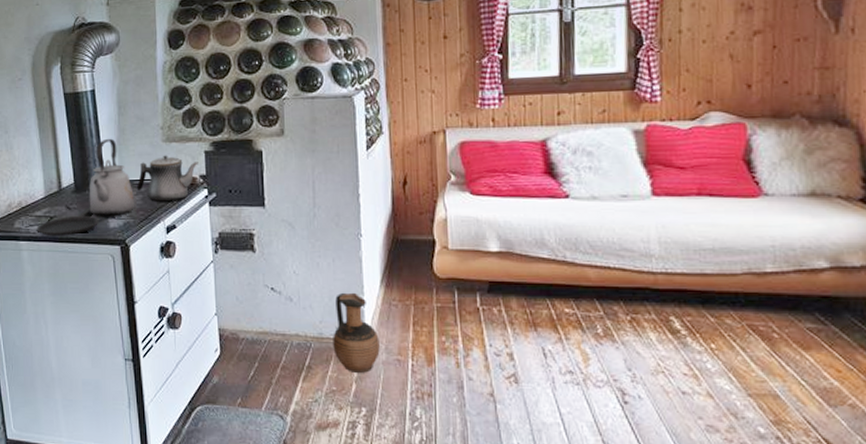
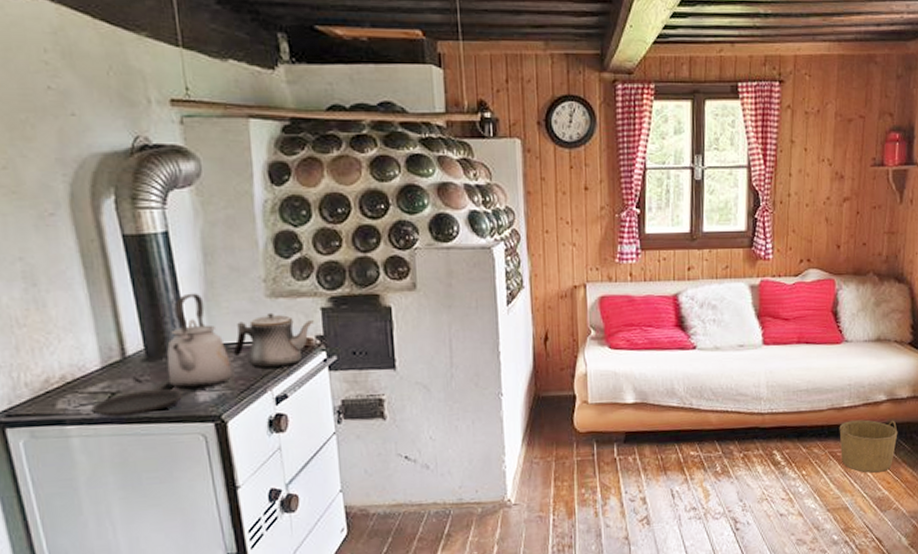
ceramic jug: present [333,292,380,373] -> none [473,453,522,535]
basket: none [760,289,850,357] -> present [839,419,898,473]

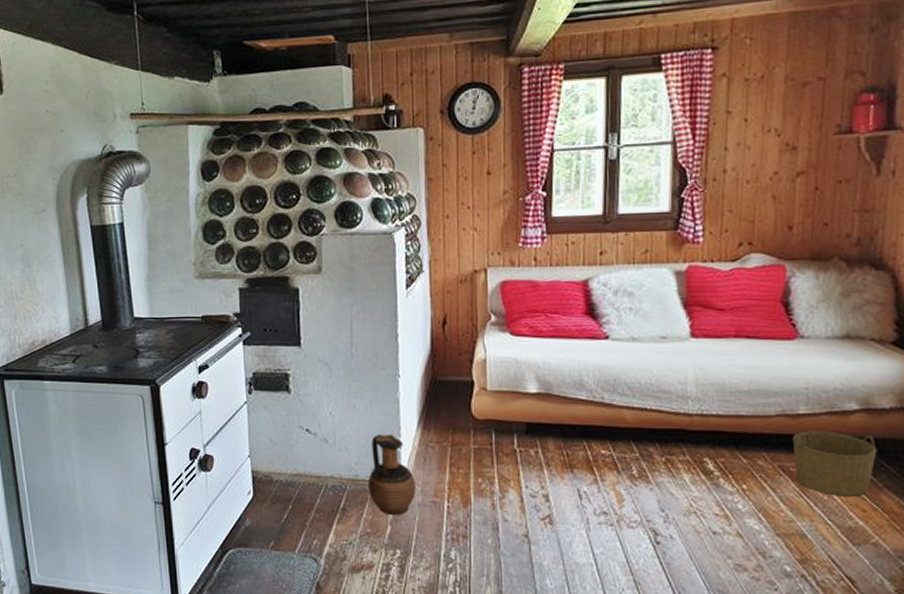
frying pan: present [91,378,182,417] -> none [62,346,127,376]
kettle: present [167,293,233,390] -> none [117,274,166,356]
teapot: present [233,312,314,369] -> none [167,292,232,341]
ceramic jug: none [473,453,522,535] -> present [368,434,416,515]

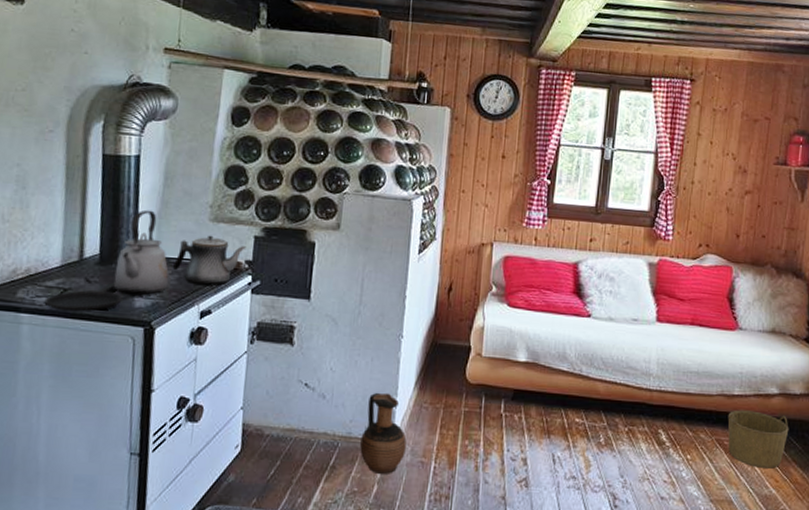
frying pan: none [62,346,127,376] -> present [44,282,122,312]
kettle: none [117,274,166,356] -> present [113,209,169,296]
teapot: none [167,292,232,341] -> present [172,235,246,286]

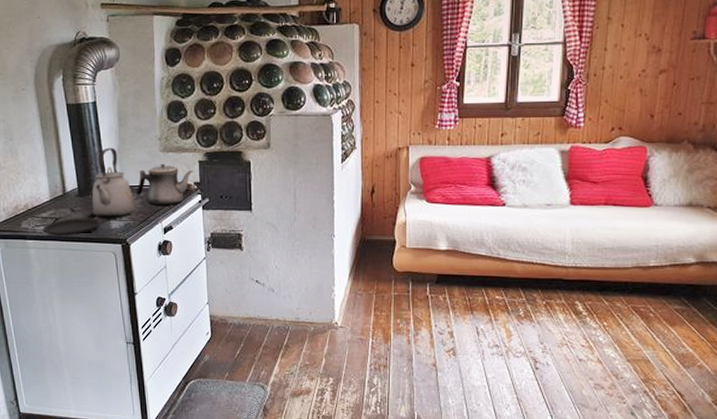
ceramic jug: present [360,392,407,474] -> none [307,284,346,350]
basket: present [727,410,789,469] -> none [643,279,707,330]

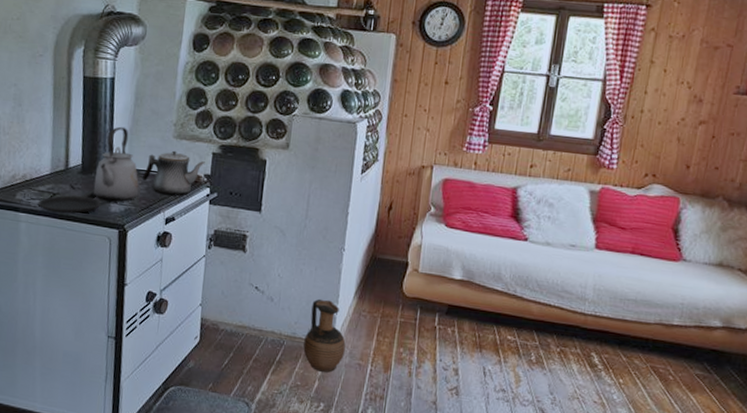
ceramic jug: none [307,284,346,350] -> present [303,298,346,373]

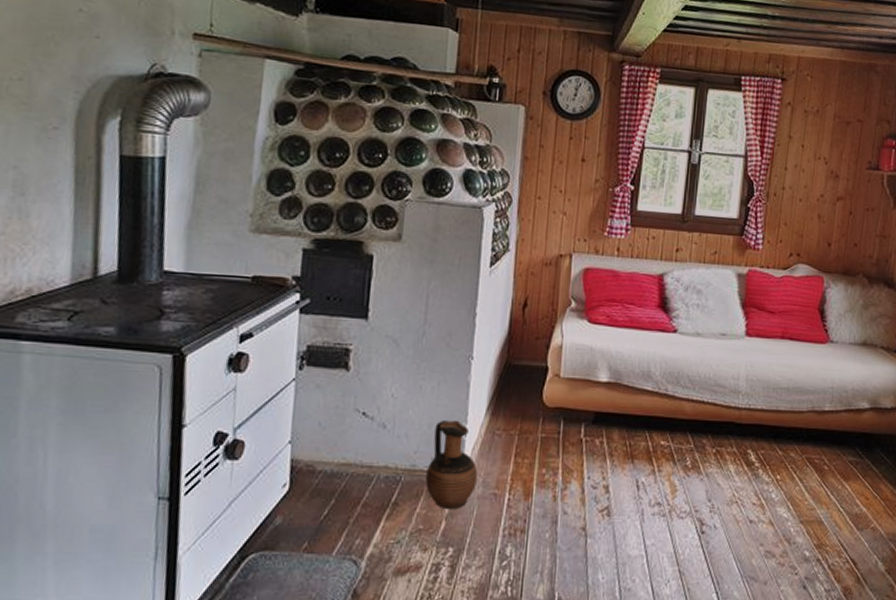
frying pan: present [38,189,101,214] -> none [50,303,146,338]
kettle: present [93,126,139,203] -> none [135,219,202,318]
teapot: present [141,150,205,196] -> none [205,247,293,305]

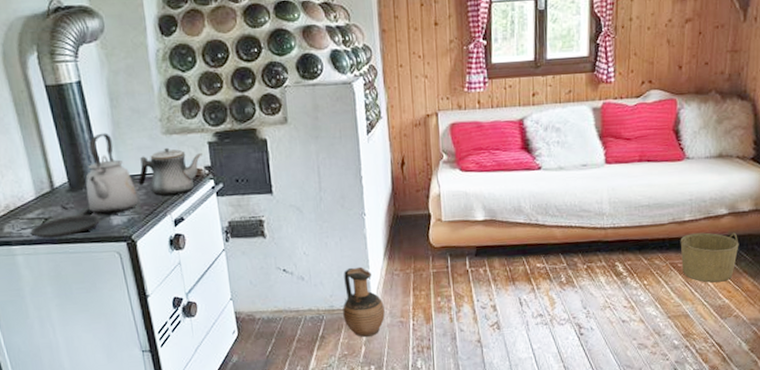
frying pan: none [50,303,146,338] -> present [30,205,100,239]
kettle: none [135,219,202,318] -> present [85,132,139,215]
teapot: none [205,247,293,305] -> present [138,147,202,196]
basket: none [818,426,880,486] -> present [680,232,739,283]

